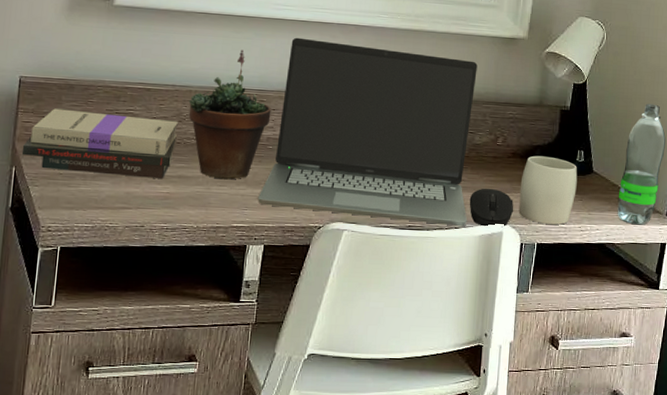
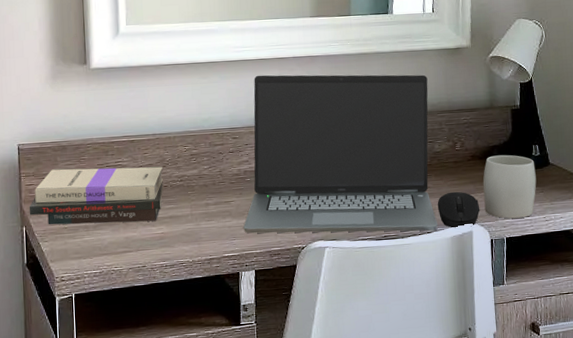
succulent plant: present [188,50,271,180] -> none [169,93,245,215]

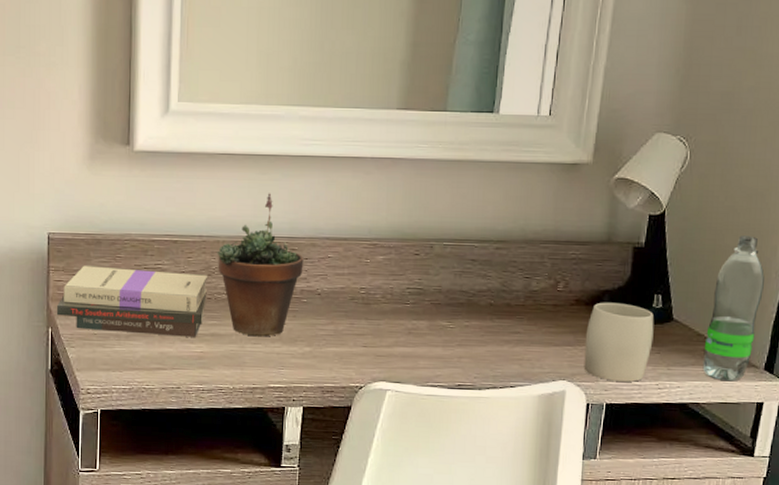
succulent plant: none [169,93,245,215] -> present [217,193,304,337]
laptop: present [243,75,438,234] -> none [294,176,533,385]
computer mouse: present [437,191,480,228] -> none [526,341,579,386]

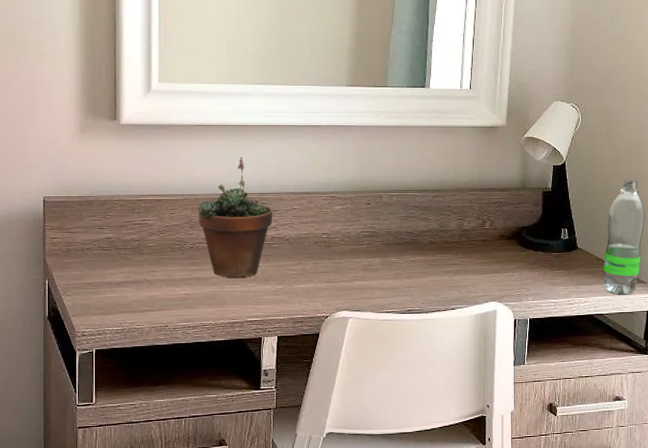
books: present [56,265,209,337] -> none [52,224,190,282]
mug: present [584,302,654,382] -> none [510,236,563,300]

